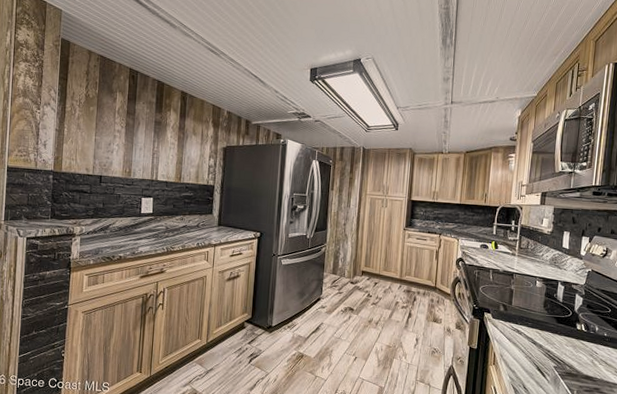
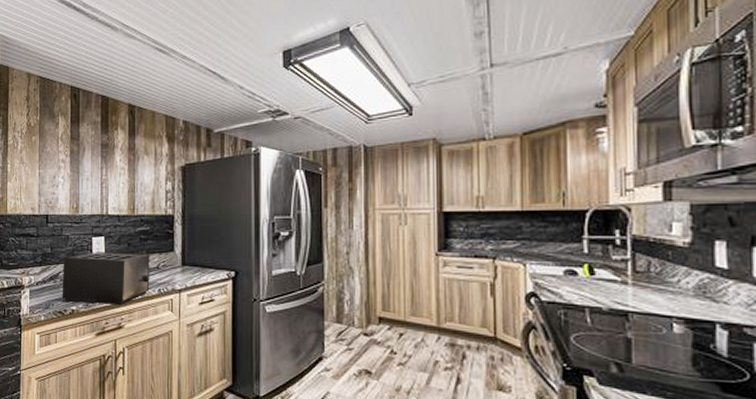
toaster: none [111,210,192,255] -> present [62,252,150,306]

